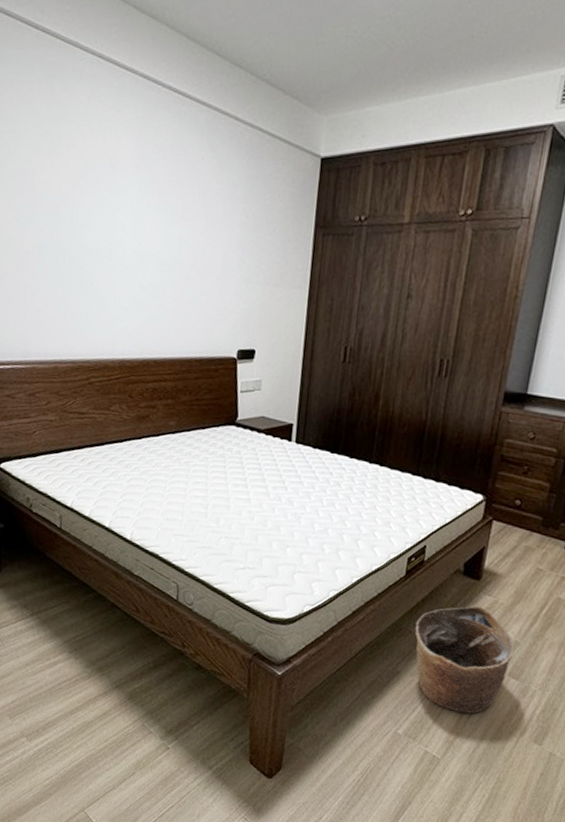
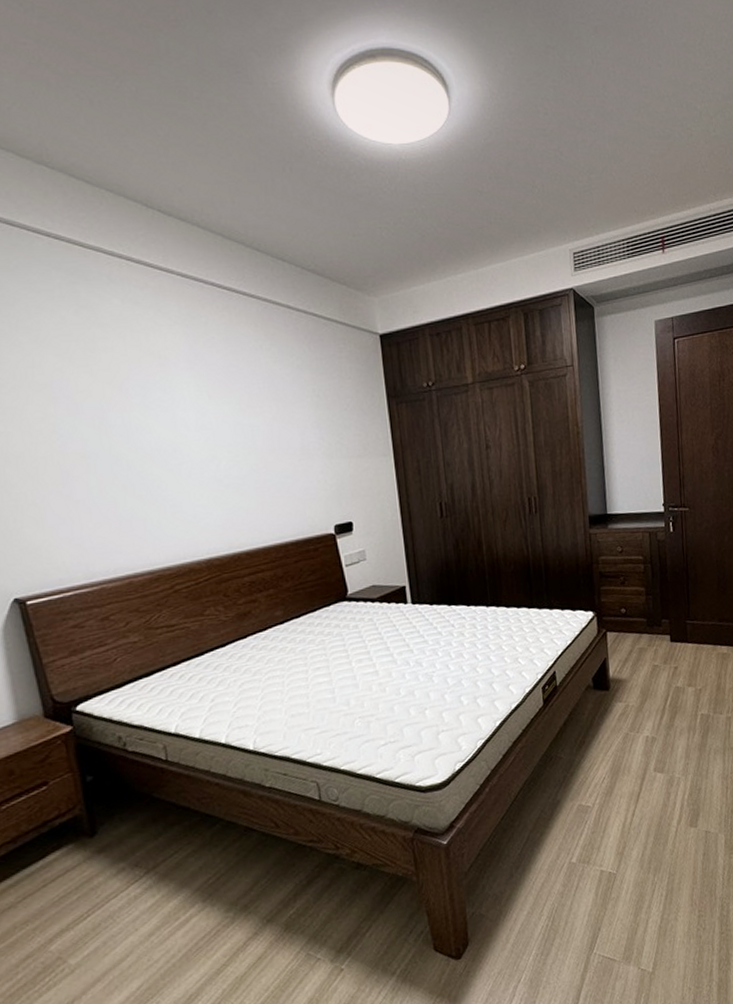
basket: present [415,605,515,714] -> none [563,714,654,822]

